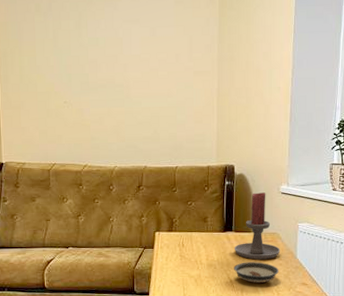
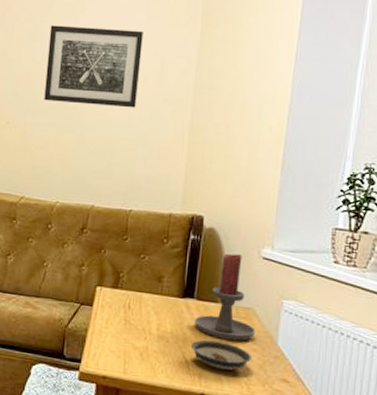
wall art: none [93,13,173,82] -> present [44,25,143,108]

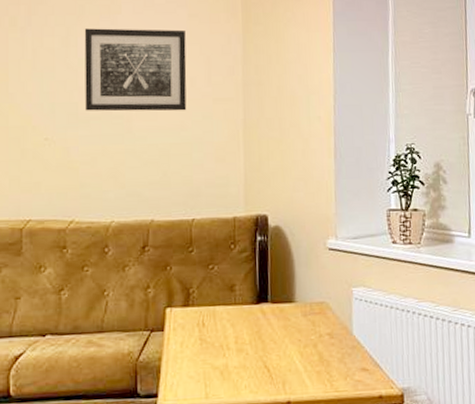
saucer: present [191,339,251,371] -> none [272,342,331,372]
candle holder: present [195,253,256,341] -> none [272,249,332,340]

